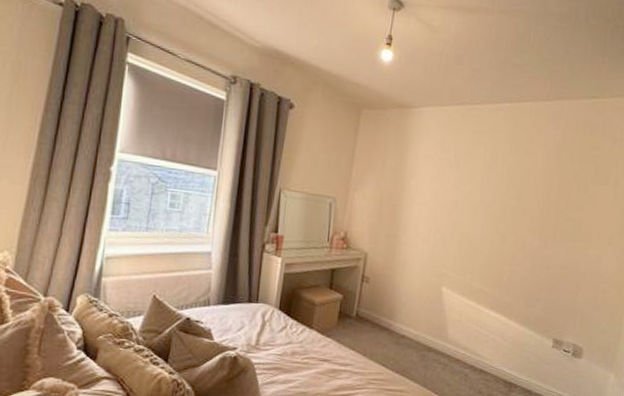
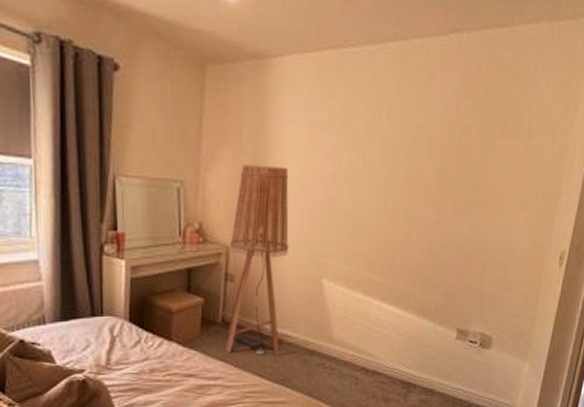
floor lamp: none [356,188,420,350] -> present [225,164,289,356]

